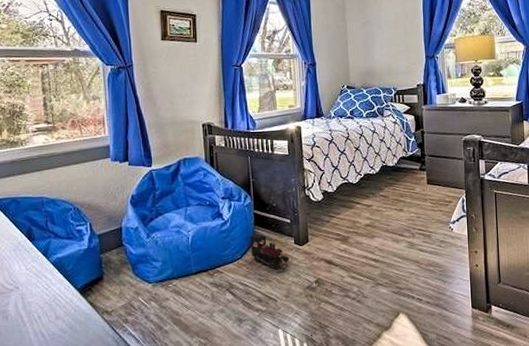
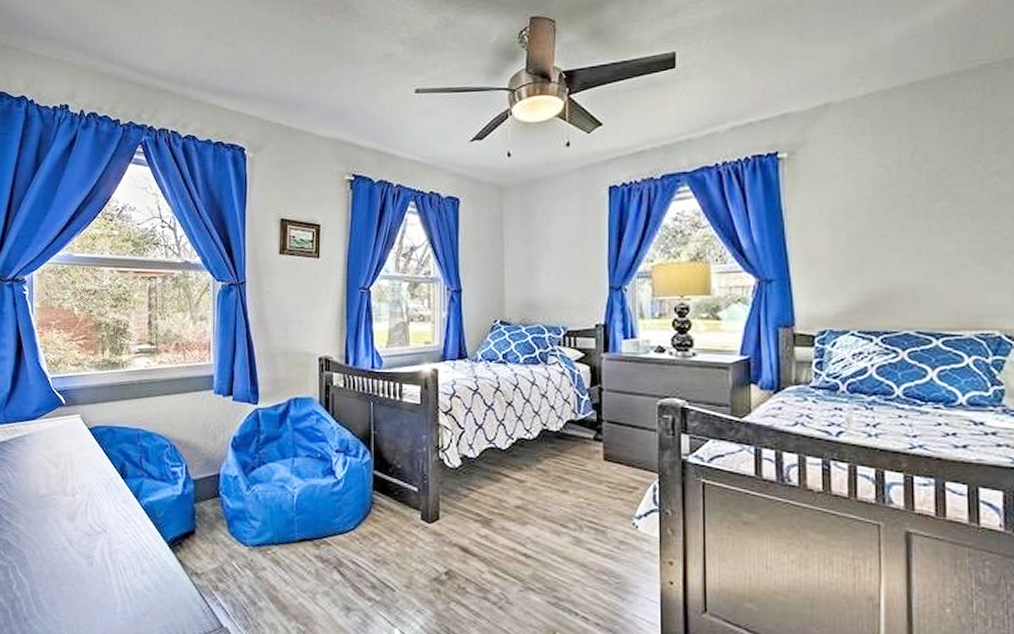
toy train: present [249,233,290,270] -> none [365,500,414,552]

